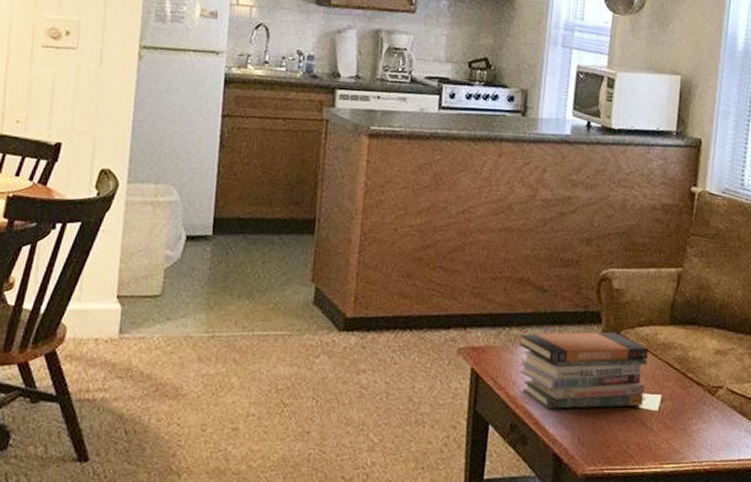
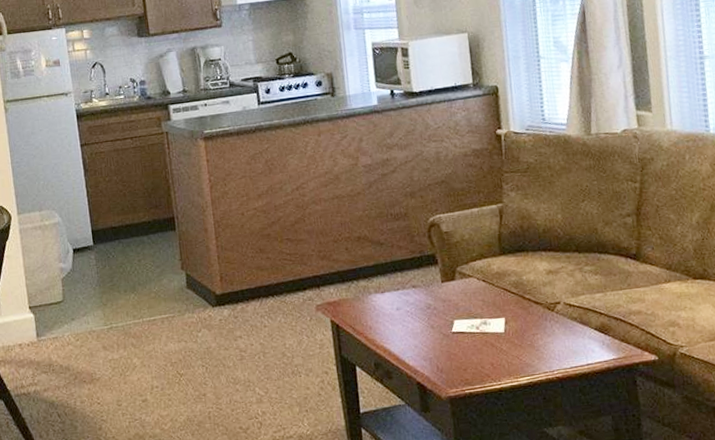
book stack: present [519,331,648,409] -> none [368,269,489,345]

